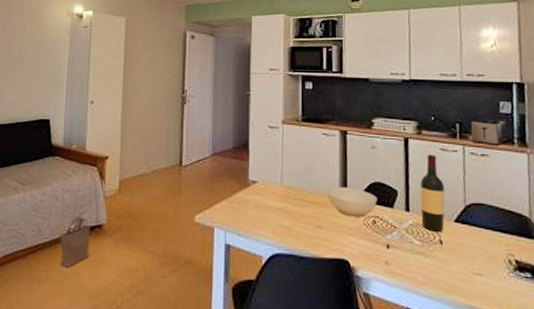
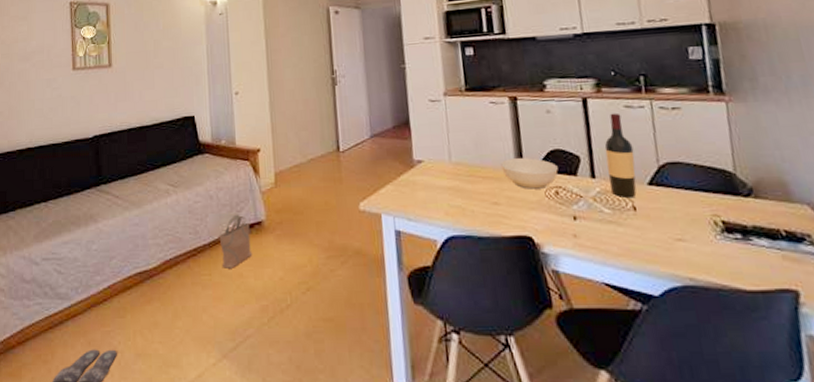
toaster: present [470,118,508,147] -> none [656,67,701,98]

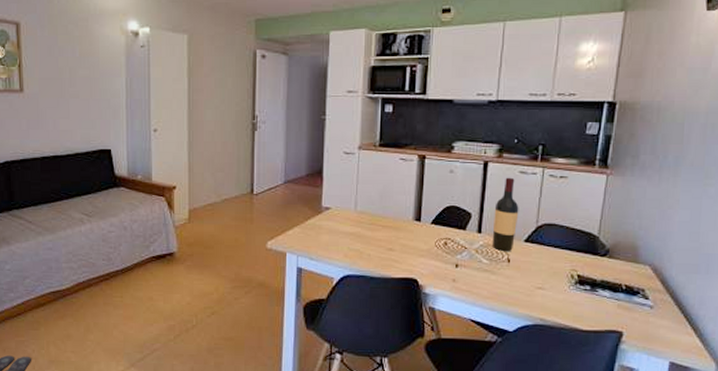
tote bag: present [219,214,253,269] -> none [131,245,163,292]
bowl: present [501,158,558,189] -> none [401,211,450,239]

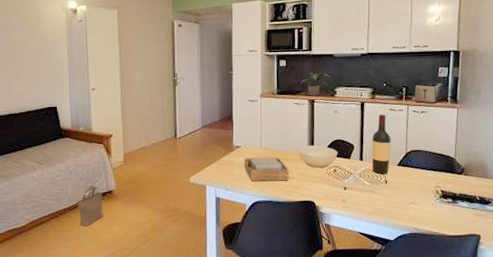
tote bag: none [131,245,163,292] -> present [77,185,104,226]
napkin holder: none [334,222,388,253] -> present [244,157,289,182]
bowl: none [401,211,450,239] -> present [298,145,338,168]
potted plant: none [410,121,450,152] -> present [301,72,332,97]
toaster: none [552,140,592,168] -> present [414,82,443,105]

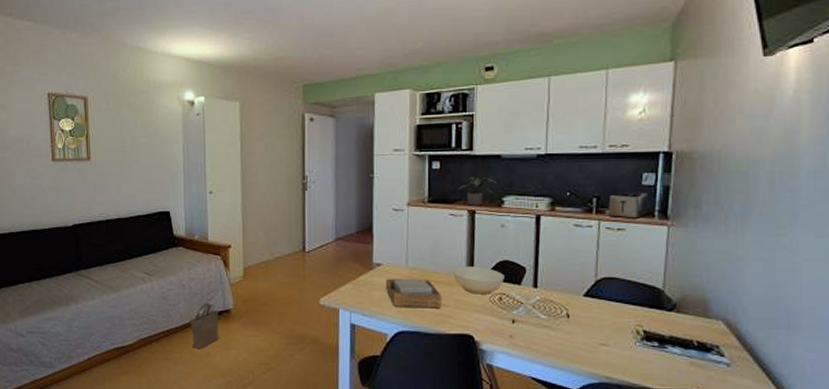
wine bottle: present [371,114,391,174] -> none [549,230,576,306]

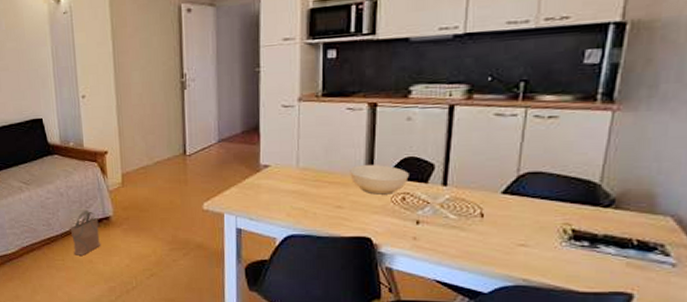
napkin holder: present [386,278,441,308] -> none [274,179,336,211]
potted plant: present [458,177,499,207] -> none [358,65,405,100]
toaster: present [607,191,649,220] -> none [537,72,591,106]

